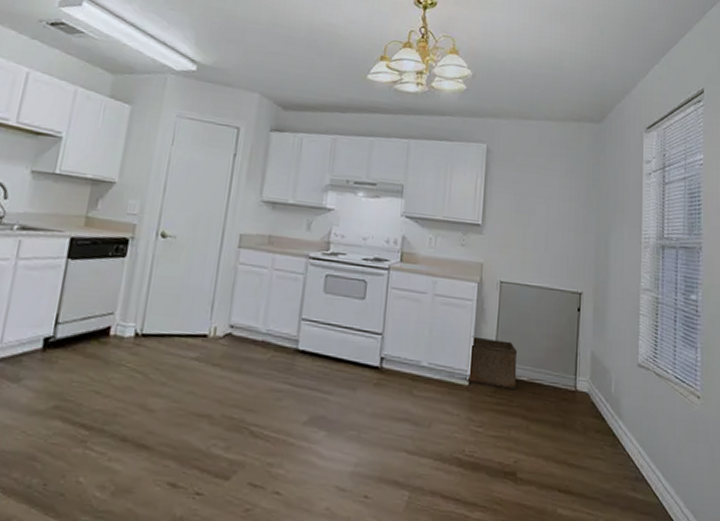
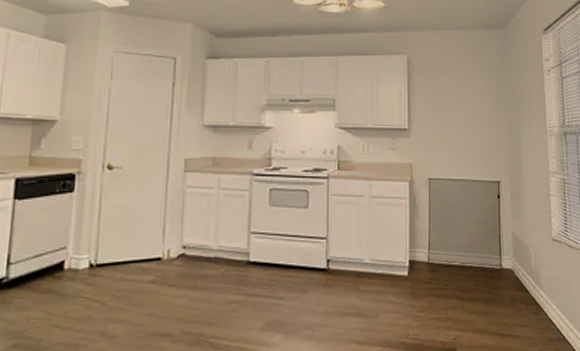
storage bin: present [465,336,518,390] -> none [405,230,450,275]

